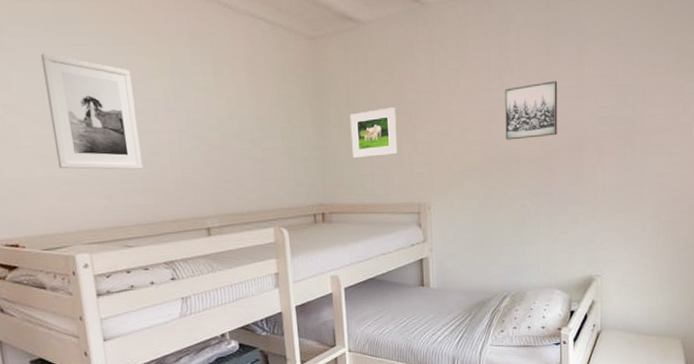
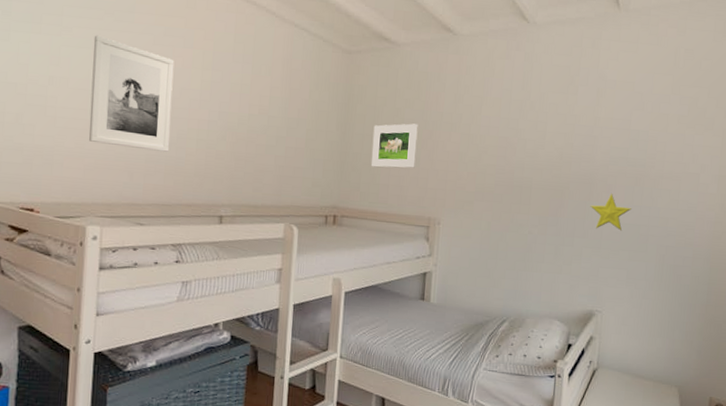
wall art: present [505,80,558,140] -> none [520,117,575,169]
decorative star: none [581,155,624,194] -> present [590,194,632,231]

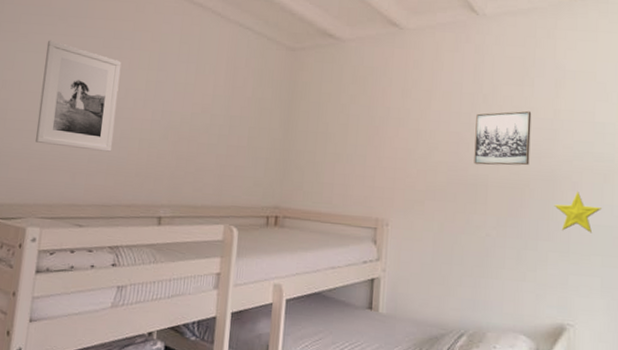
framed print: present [371,123,418,168] -> none [315,119,364,166]
wall art: none [520,117,575,169] -> present [474,110,532,166]

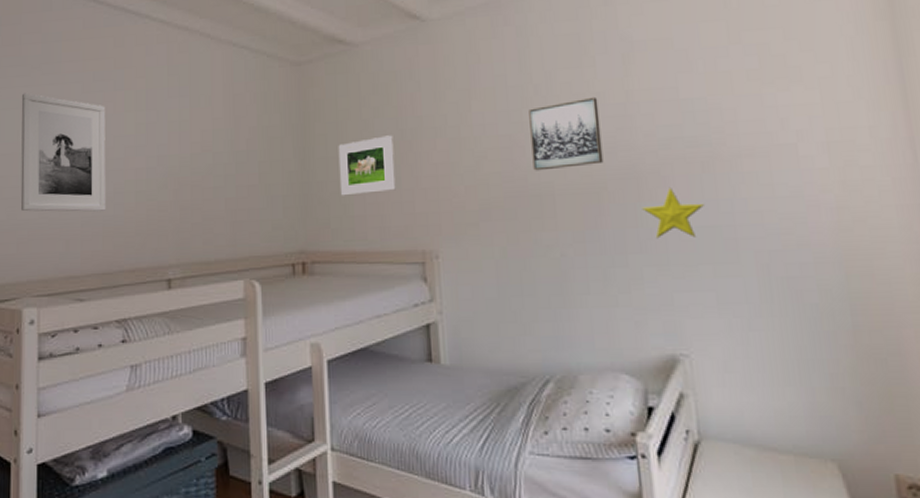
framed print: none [315,119,364,166] -> present [338,135,396,196]

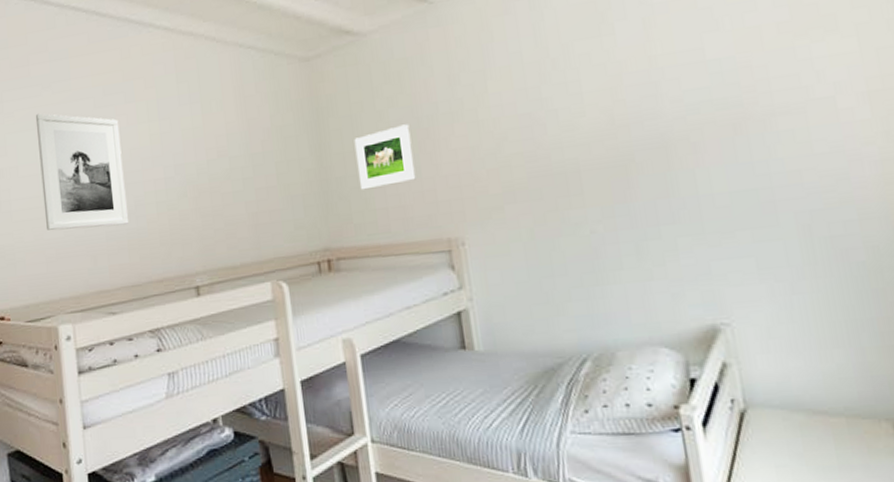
wall art: present [529,96,604,171] -> none [547,65,629,148]
decorative star: present [642,188,704,239] -> none [672,154,738,208]

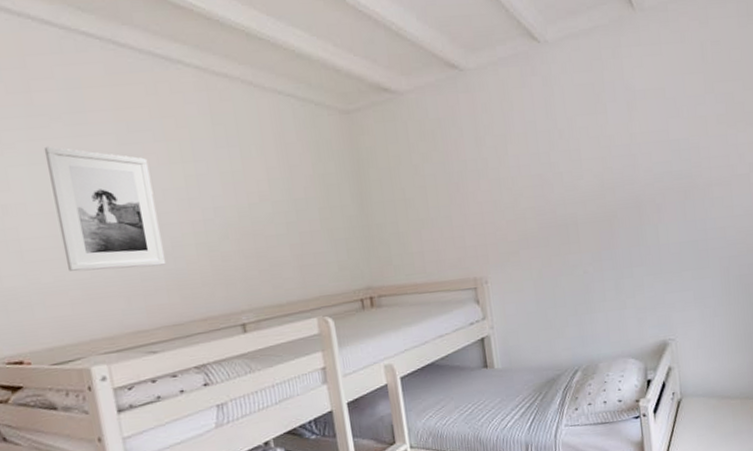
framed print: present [354,124,416,190] -> none [393,178,448,236]

